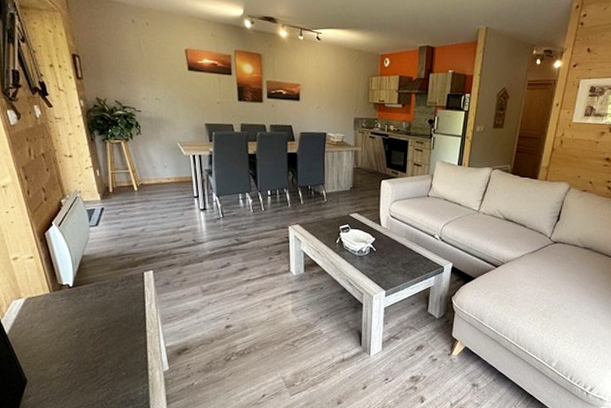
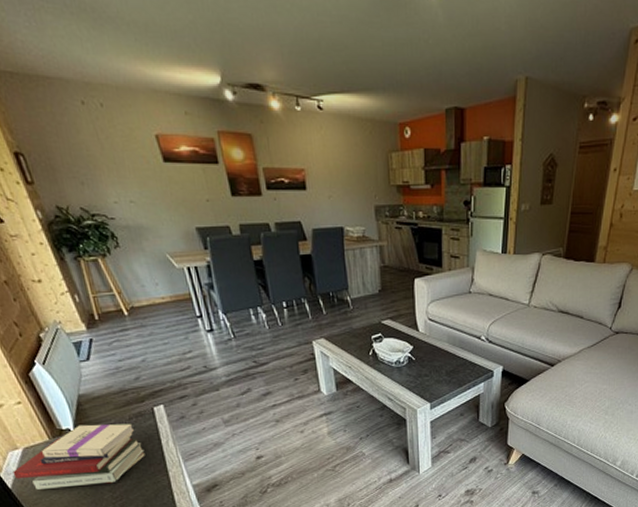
books: none [12,282,129,338] -> present [13,423,145,490]

